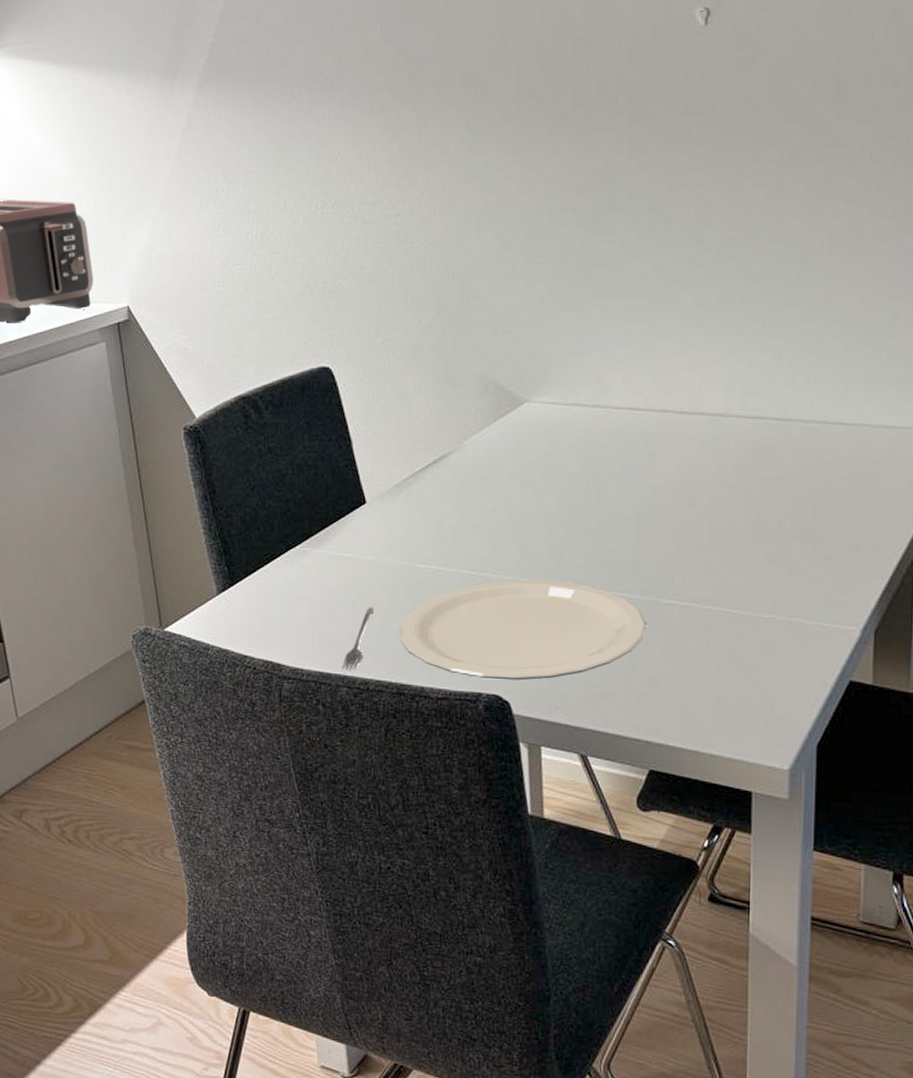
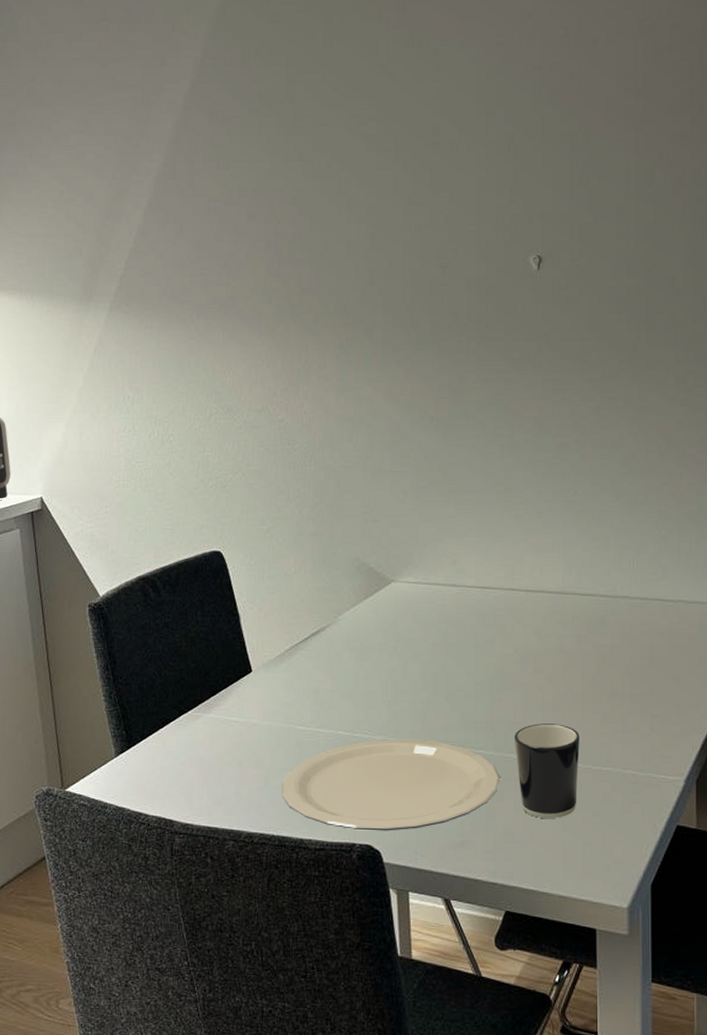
fork: present [342,607,375,670] -> none [229,766,259,825]
mug: none [663,564,740,671] -> present [514,723,580,819]

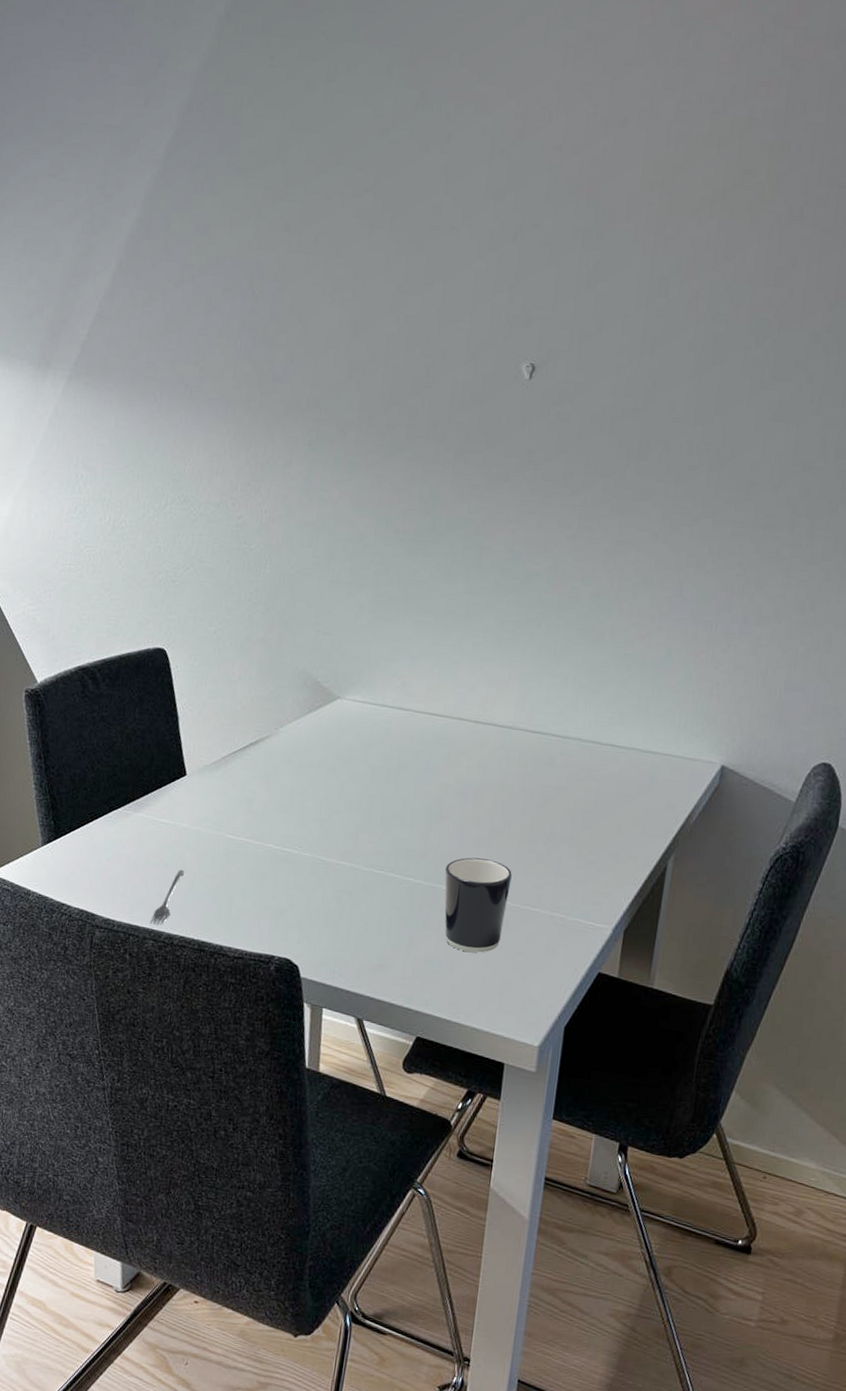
fork: none [229,766,259,825] -> present [150,869,185,925]
plate: present [281,738,500,831] -> none [205,856,427,948]

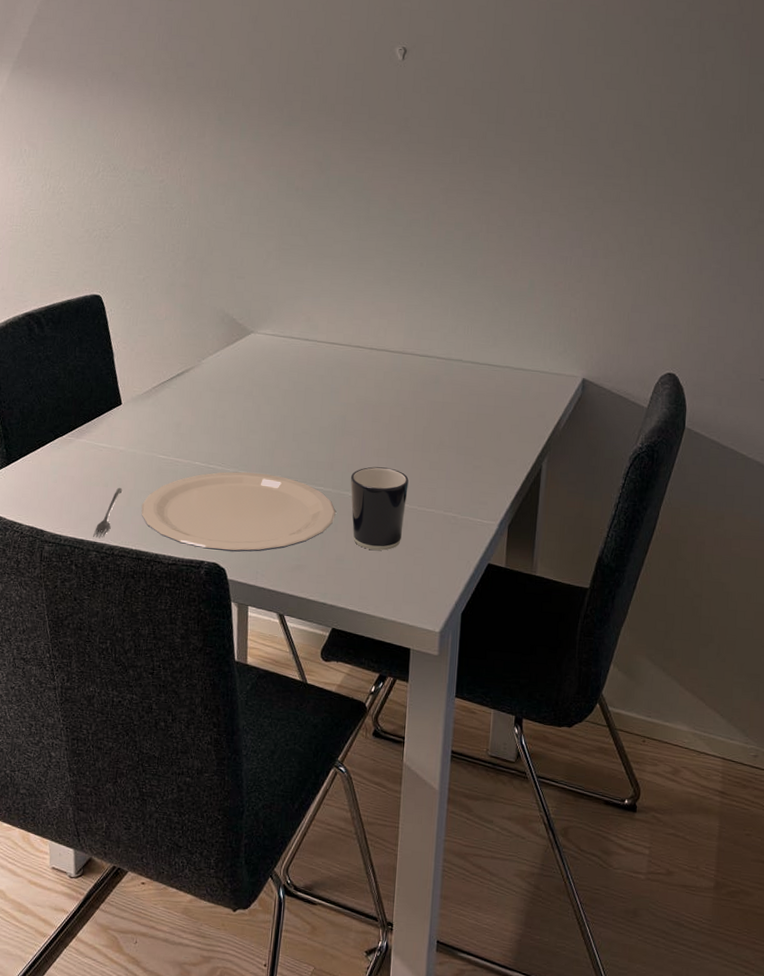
plate: none [205,856,427,948] -> present [141,471,336,552]

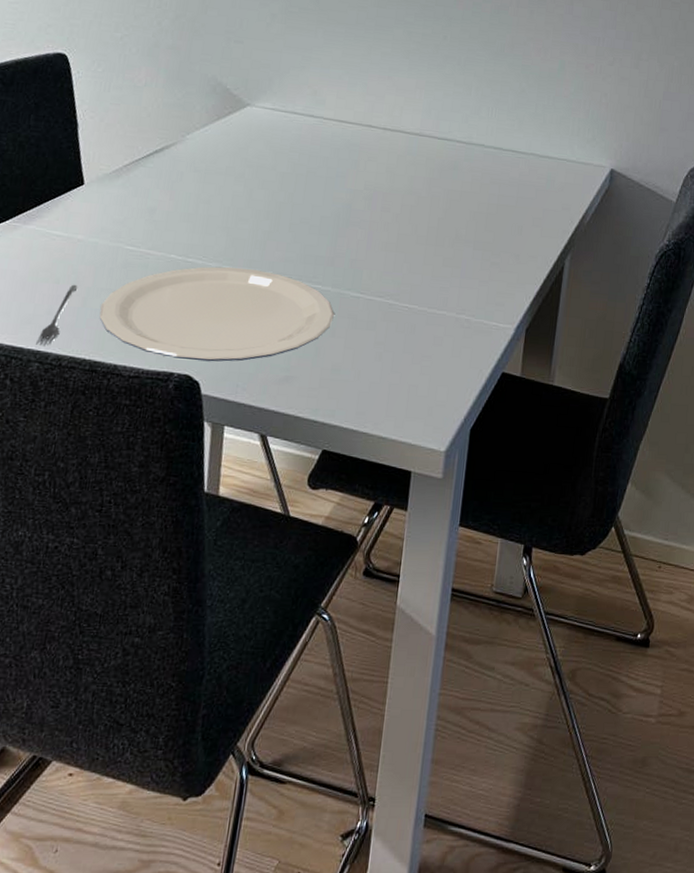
mug: present [350,466,409,551] -> none [352,262,419,359]

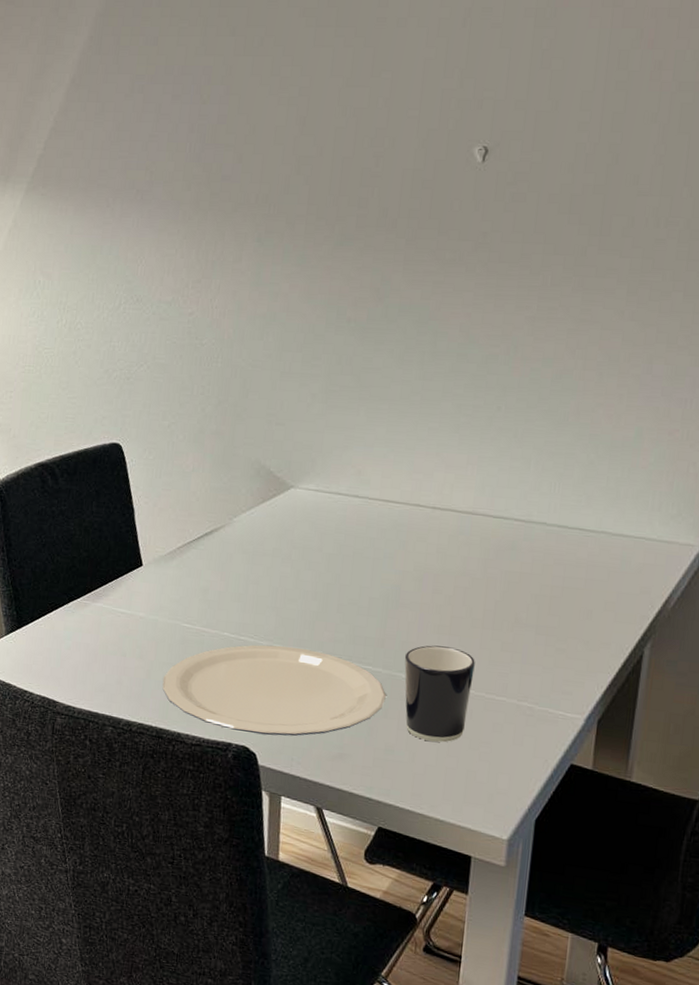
fork: present [36,284,78,346] -> none [109,657,142,712]
mug: none [352,262,419,359] -> present [404,645,475,743]

